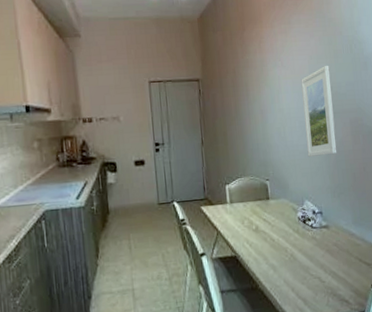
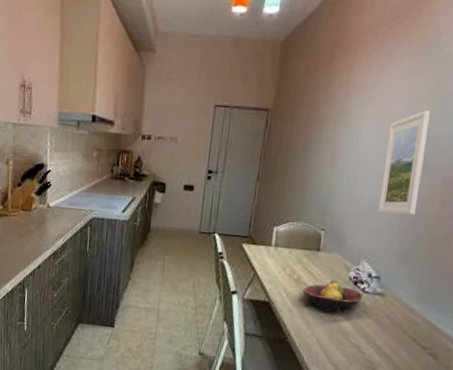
fruit bowl: none [263,222,312,252] -> present [303,279,363,312]

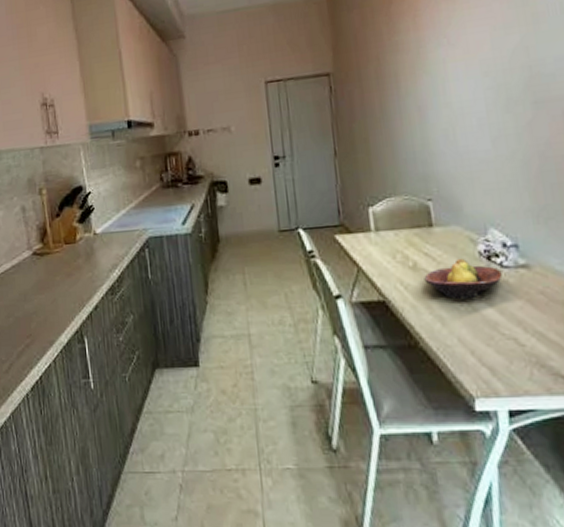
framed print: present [377,109,431,215] -> none [478,35,542,167]

